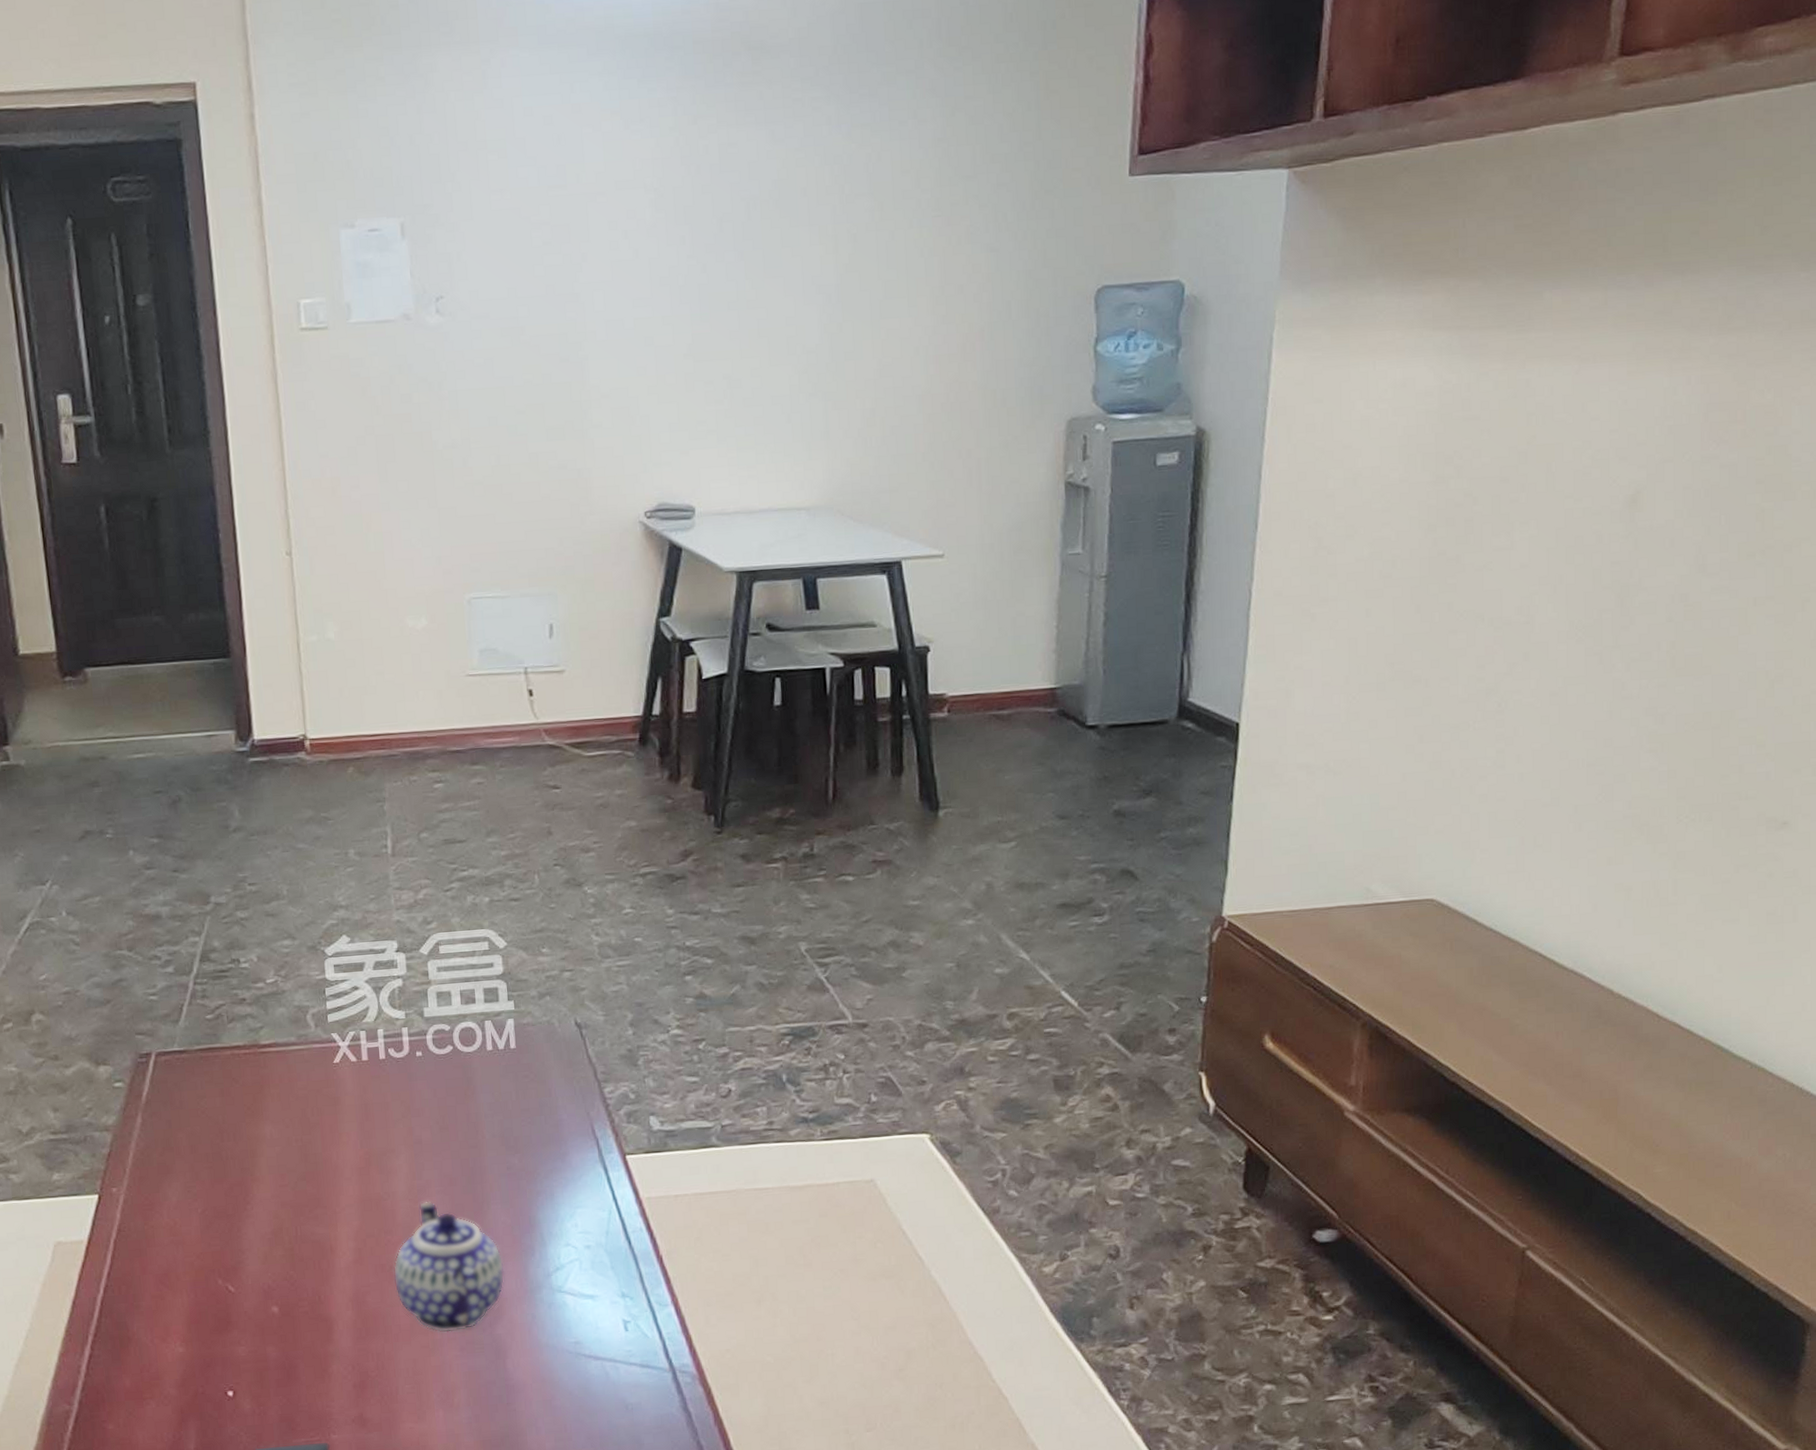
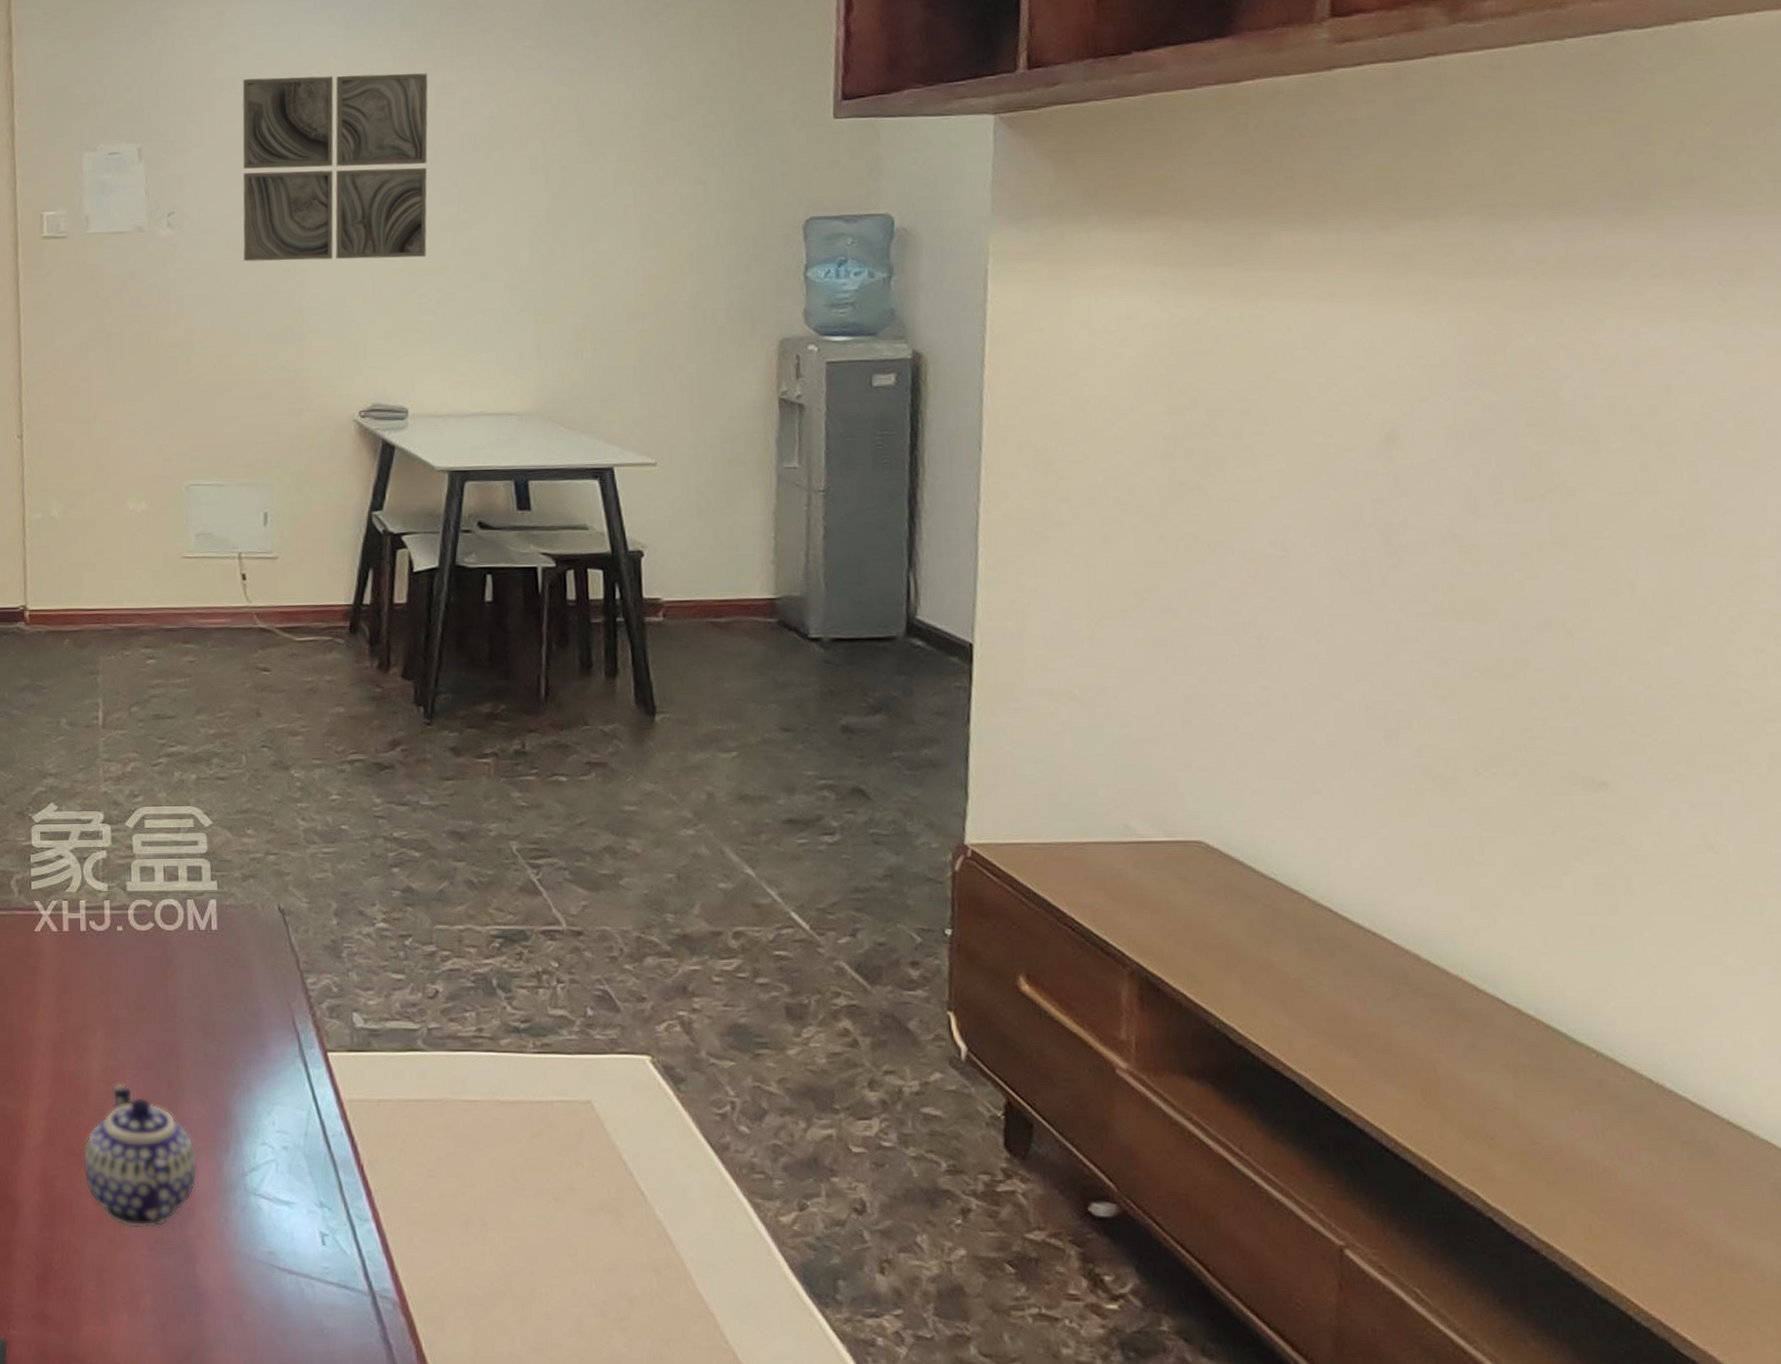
wall art: none [512,130,712,351] -> present [242,72,428,262]

